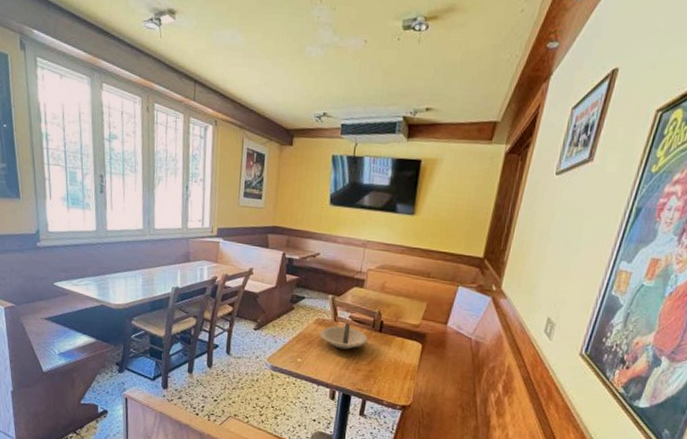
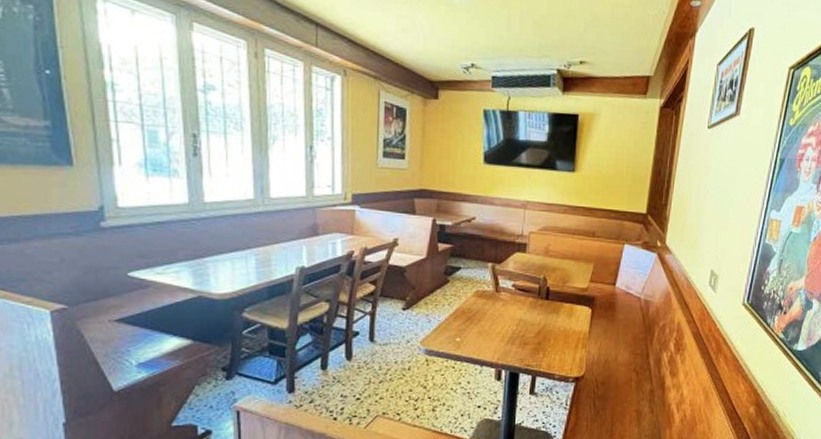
ashtray: present [320,322,368,350] -> none [481,291,534,322]

